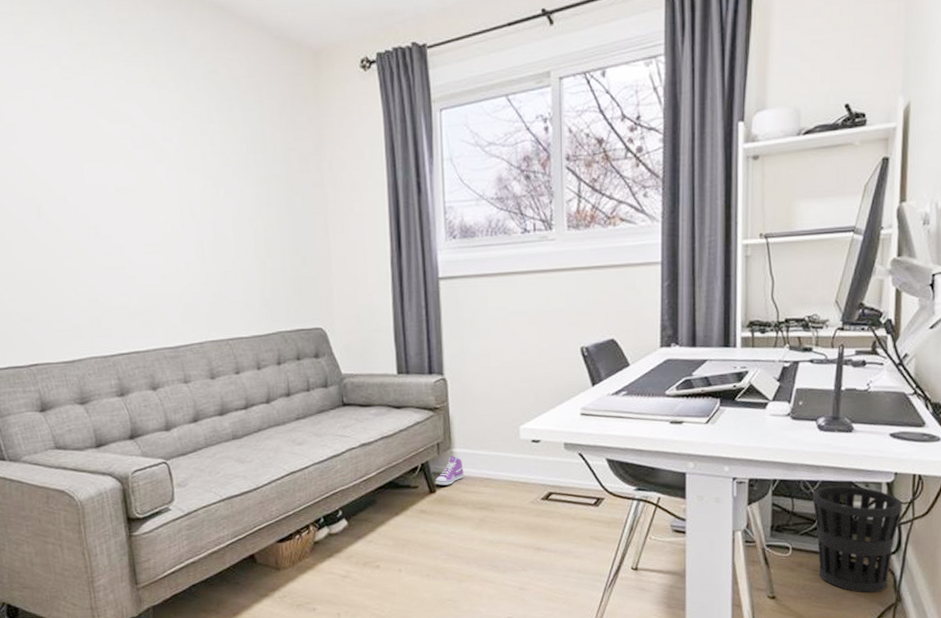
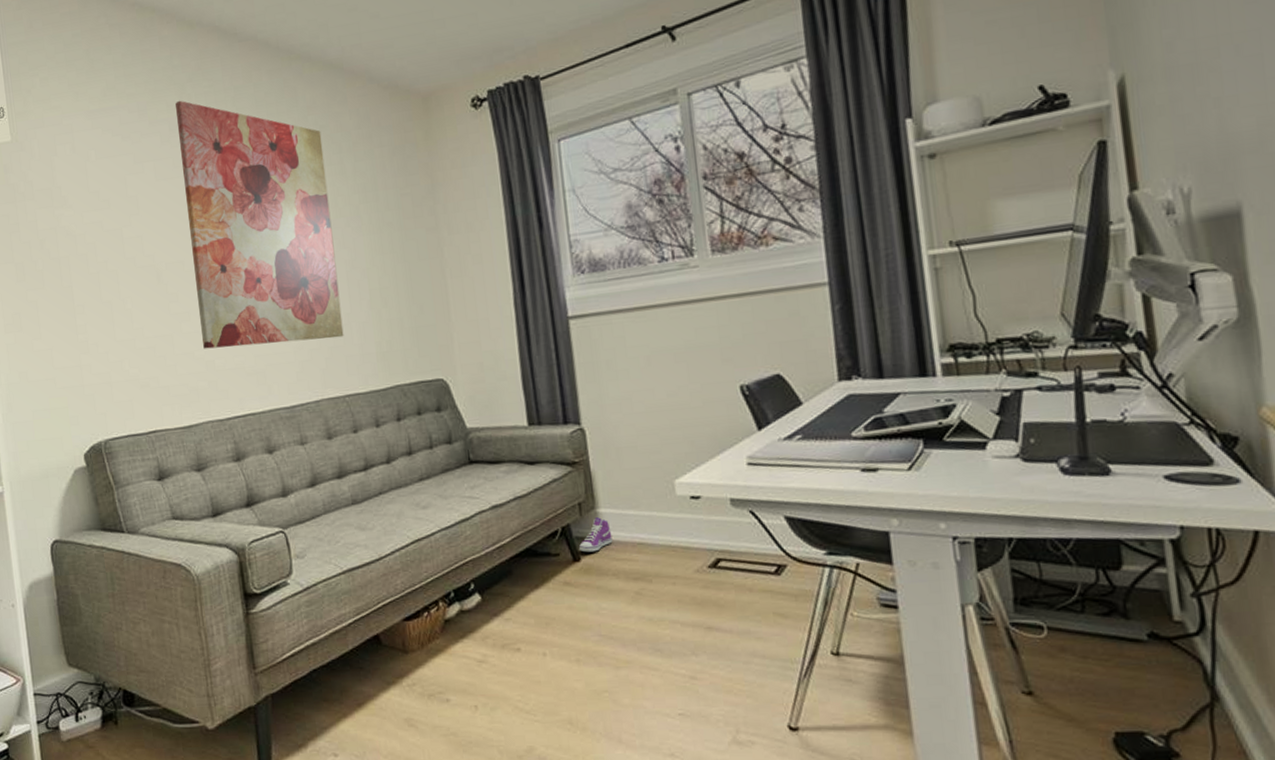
wall art: none [55,26,229,287] -> present [175,100,344,349]
wastebasket: present [812,485,903,593] -> none [1066,544,1200,689]

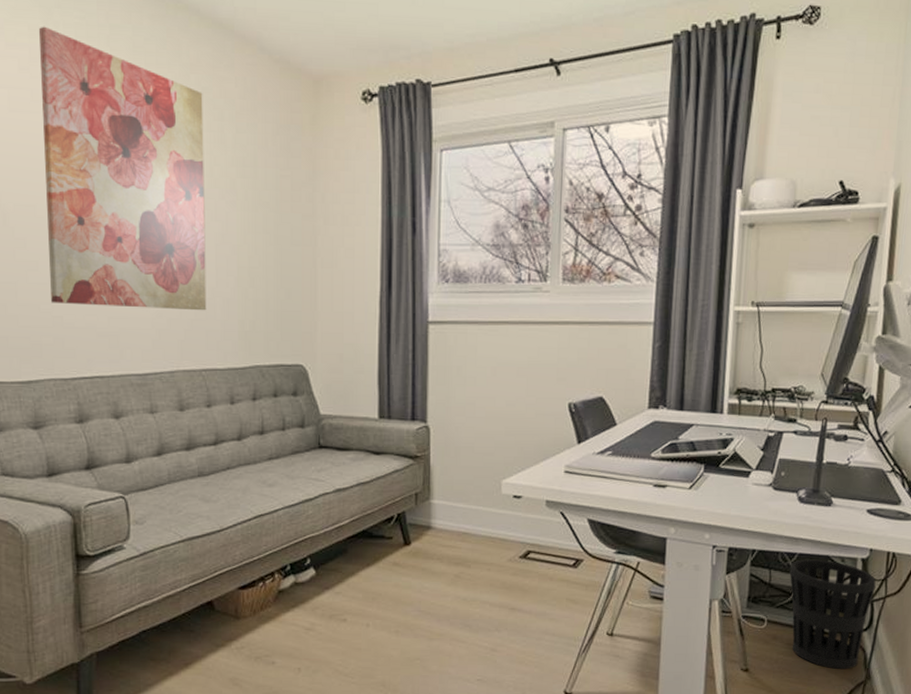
sneaker: present [579,517,613,553] -> none [411,507,441,538]
wastebasket: none [1066,544,1200,689] -> present [789,559,876,670]

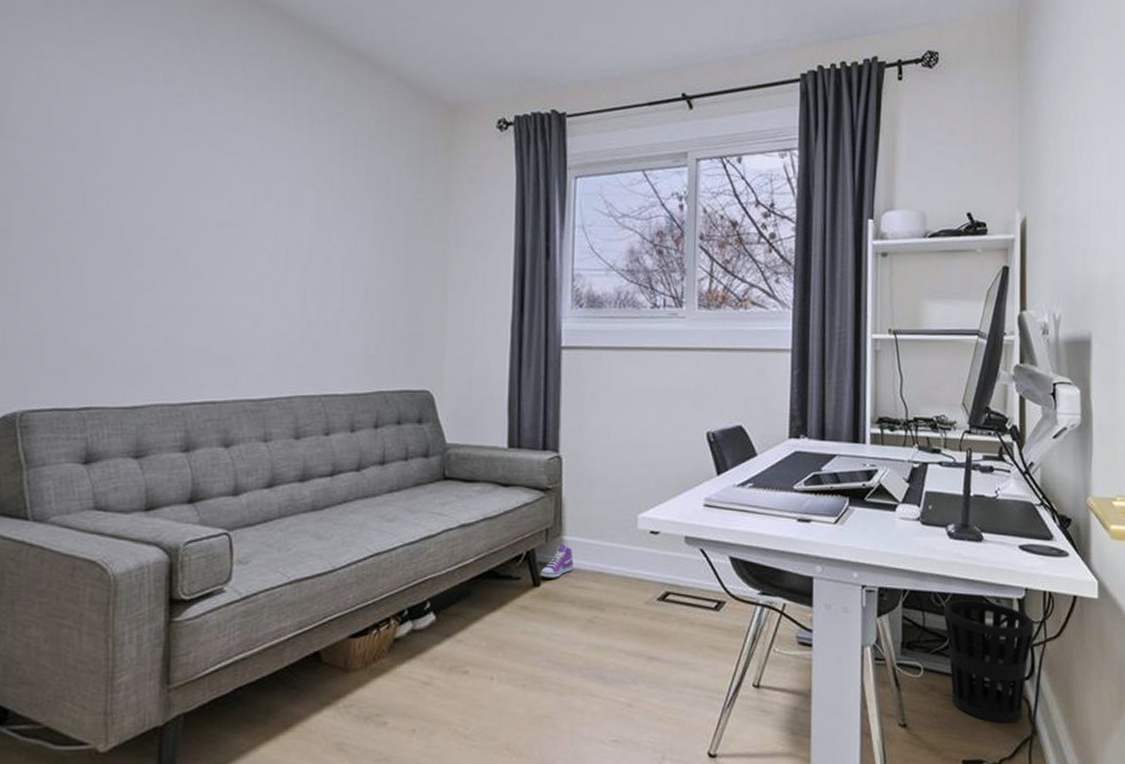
wall art: present [38,26,207,311] -> none [165,52,338,334]
sneaker: none [411,507,441,538] -> present [541,544,574,578]

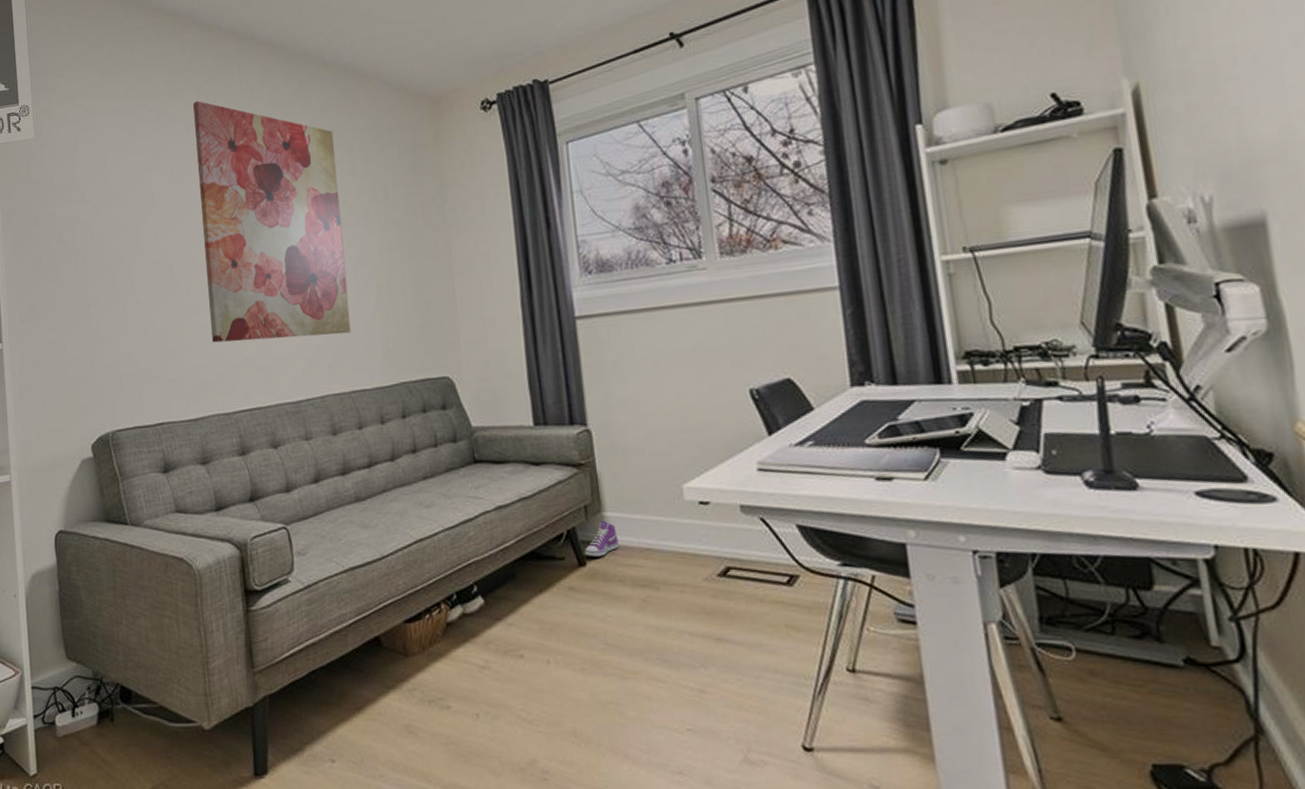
wall art: none [165,52,338,334] -> present [192,100,351,343]
wastebasket: present [943,600,1034,724] -> none [1093,563,1238,719]

